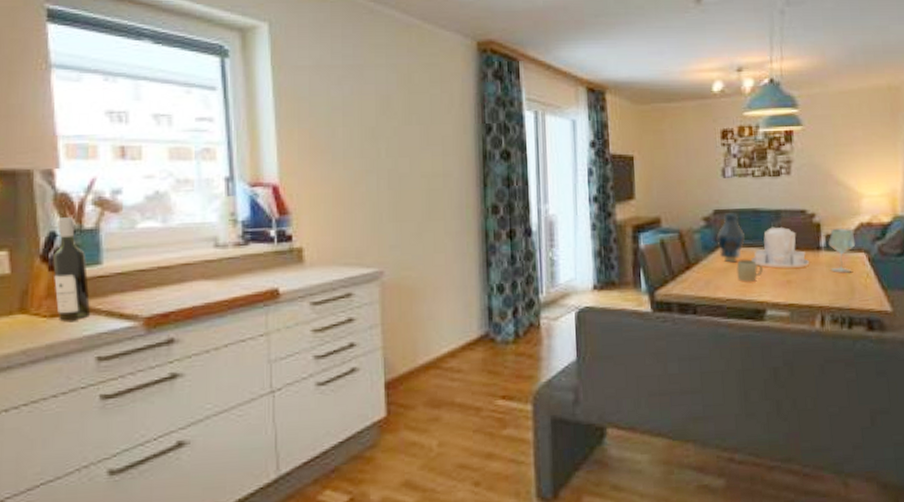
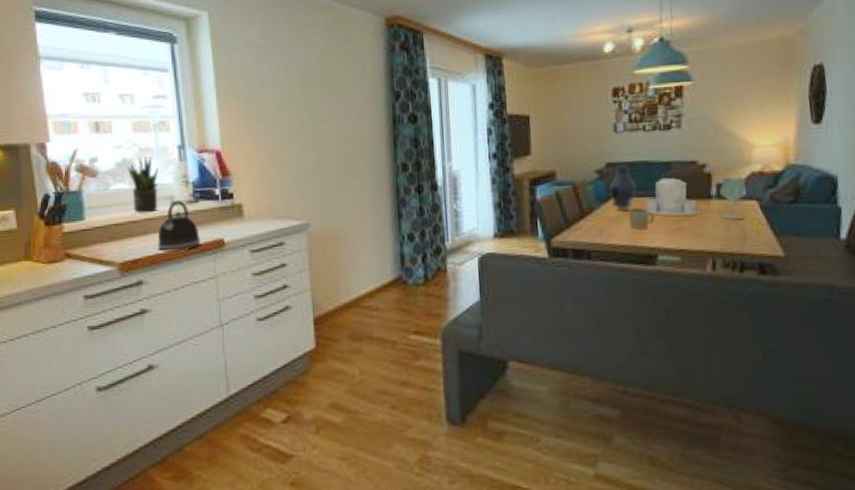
bottle: present [53,217,91,322] -> none [48,182,78,267]
potted plant: none [160,188,200,258] -> present [127,155,159,214]
kettle: none [195,242,250,304] -> present [158,200,201,252]

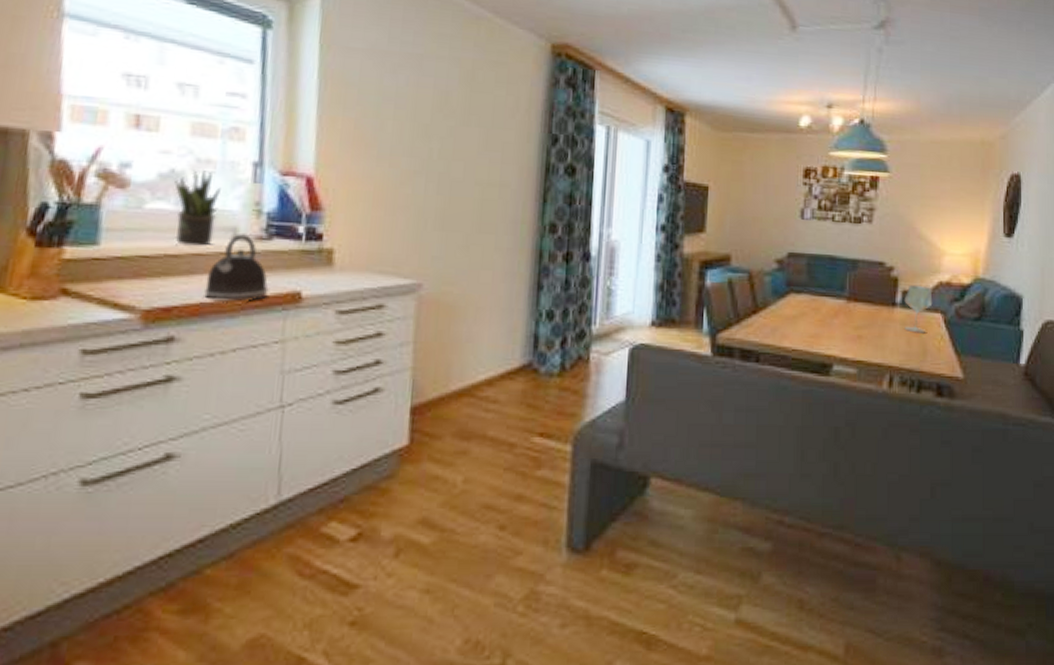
vase: present [609,165,636,212] -> none [788,257,818,311]
mug: present [629,208,654,230] -> none [806,308,833,333]
tea set: present [643,177,701,217] -> none [823,277,884,323]

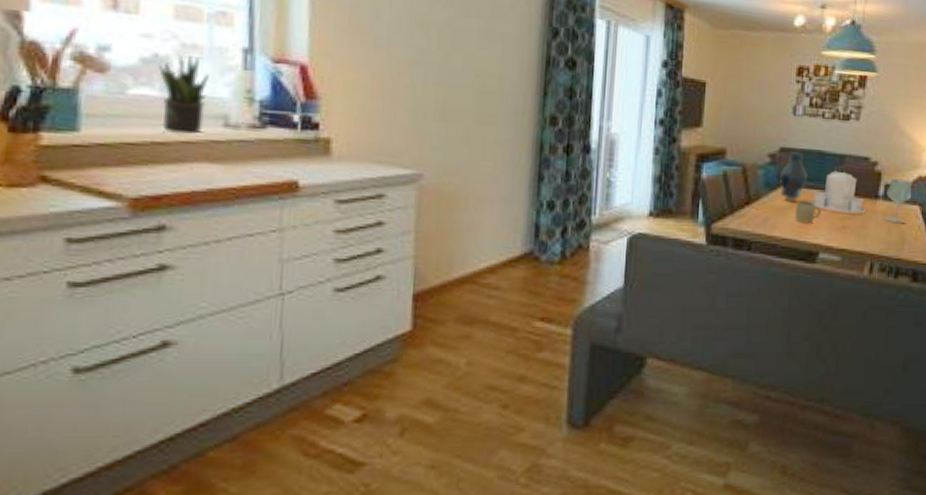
kettle: present [204,234,269,302] -> none [196,122,264,191]
vase: none [788,257,818,311] -> present [779,152,807,203]
mug: none [806,308,833,333] -> present [795,200,821,224]
tea set: none [823,277,884,323] -> present [811,171,867,214]

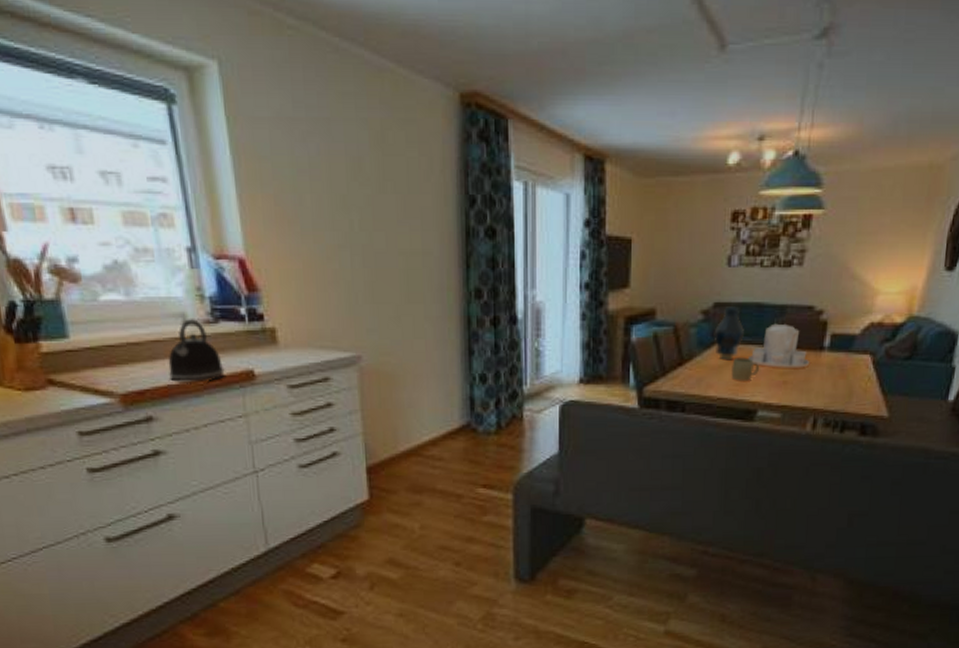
potted plant: present [159,54,209,135] -> none [120,258,166,334]
kettle: none [196,122,264,191] -> present [168,319,225,383]
wine glass: present [885,179,912,224] -> none [831,328,863,376]

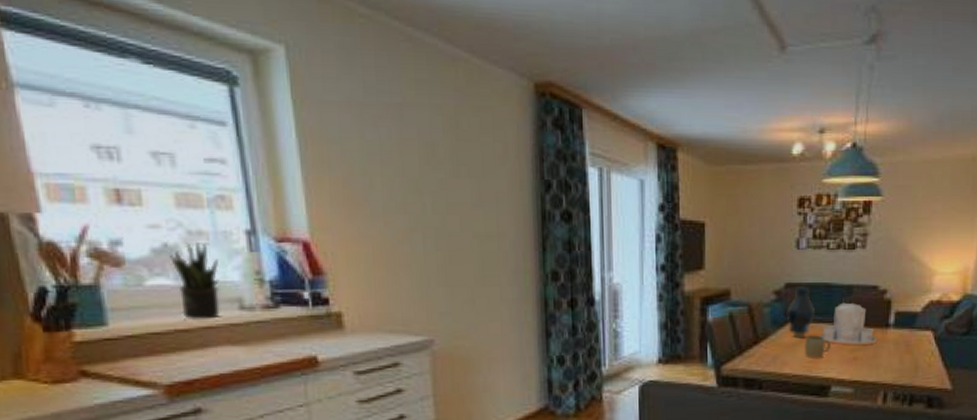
potted plant: none [120,258,166,334] -> present [170,241,220,321]
kettle: present [168,319,225,383] -> none [221,304,285,372]

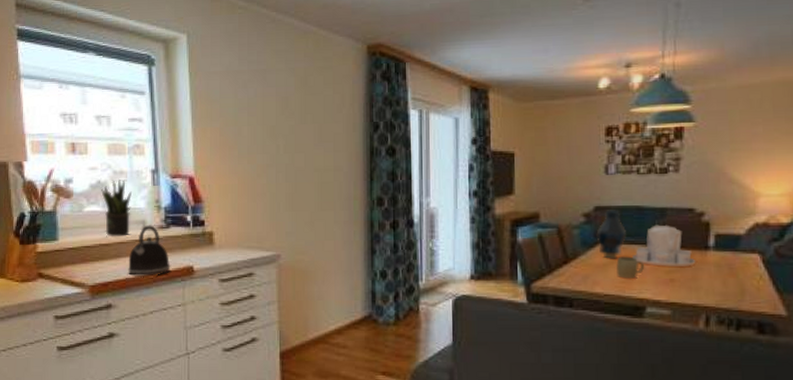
kettle: none [221,304,285,372] -> present [128,225,171,277]

